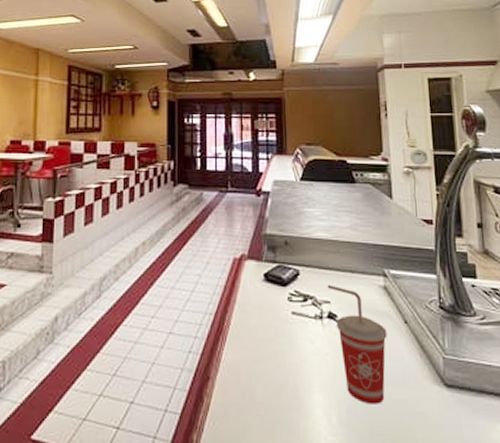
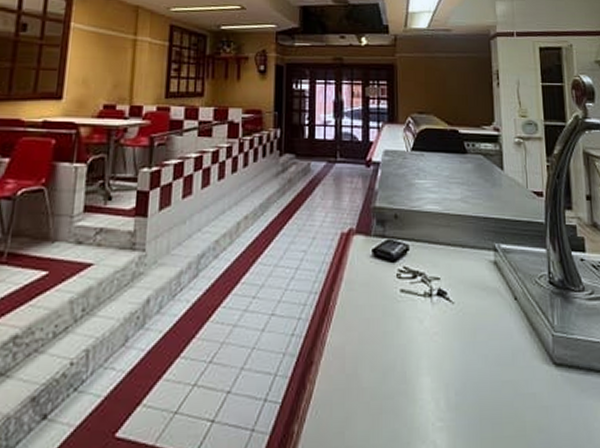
beverage cup: present [327,285,387,404] -> none [437,260,497,387]

